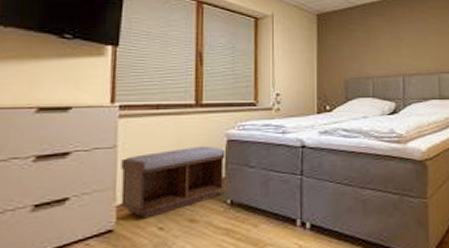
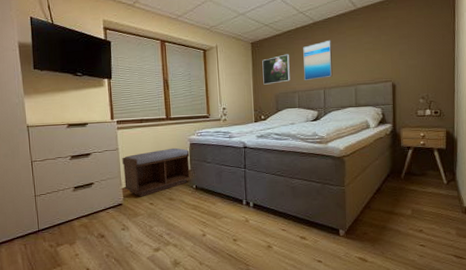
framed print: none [330,31,364,67] -> present [262,54,290,85]
wall art: none [379,19,413,66] -> present [303,39,333,81]

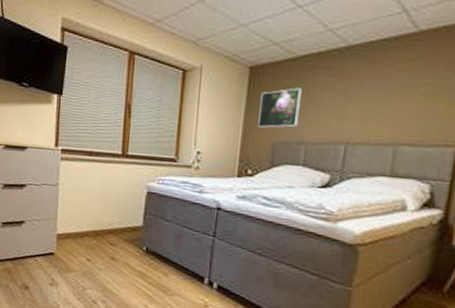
bench: present [122,147,191,197] -> none [59,194,145,250]
wall art: present [303,39,333,81] -> none [317,73,369,130]

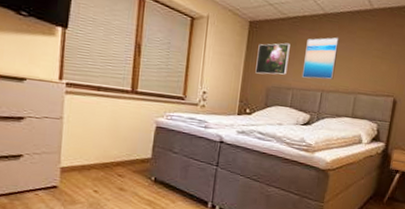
wall art: none [317,73,369,130] -> present [301,37,339,80]

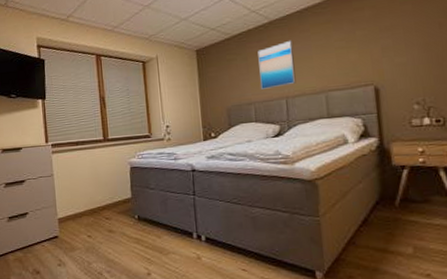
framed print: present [255,43,290,75] -> none [209,60,244,97]

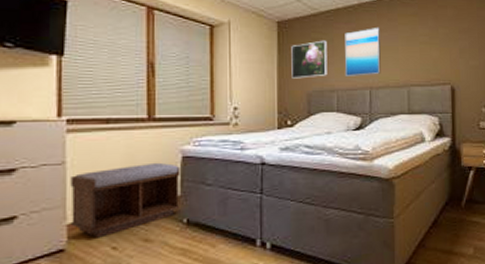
bench: none [57,172,132,229] -> present [70,162,181,238]
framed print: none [209,60,244,97] -> present [291,40,328,79]

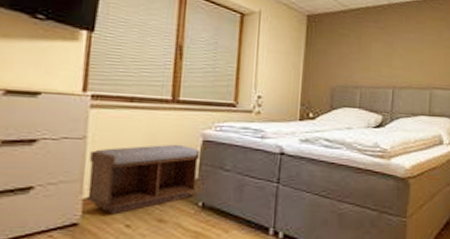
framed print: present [291,40,328,79] -> none [317,37,354,73]
wall art: present [344,27,381,78] -> none [369,28,407,76]

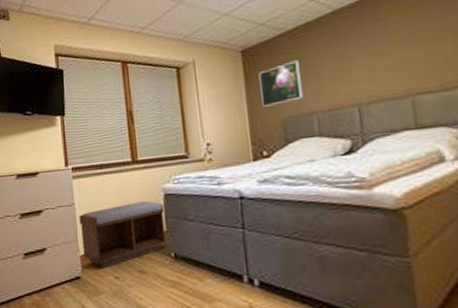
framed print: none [317,37,354,73] -> present [258,60,304,107]

